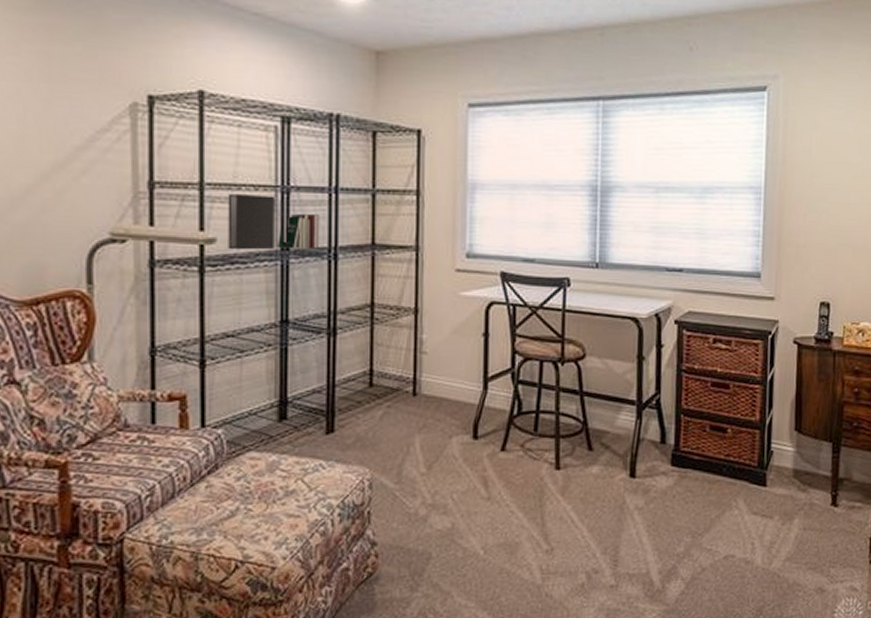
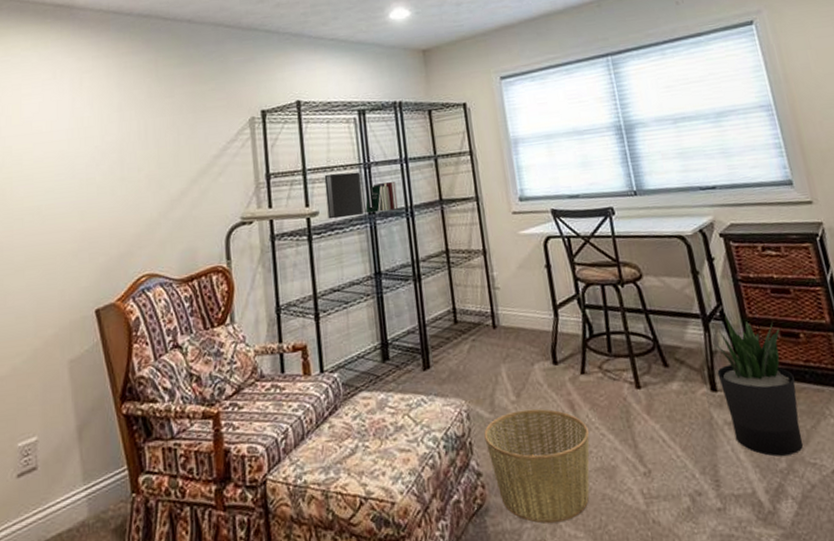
basket: none [385,482,498,593] -> present [484,409,590,524]
planter: none [639,404,712,541] -> present [711,315,804,457]

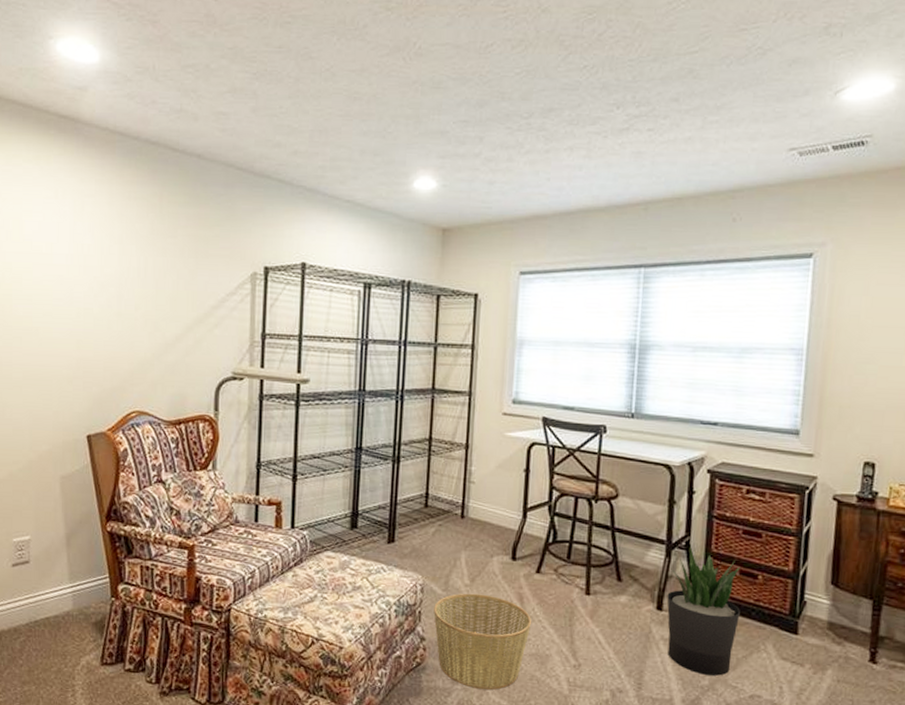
binder: present [324,172,363,220] -> none [318,344,357,391]
books: present [365,181,399,214] -> none [356,361,391,391]

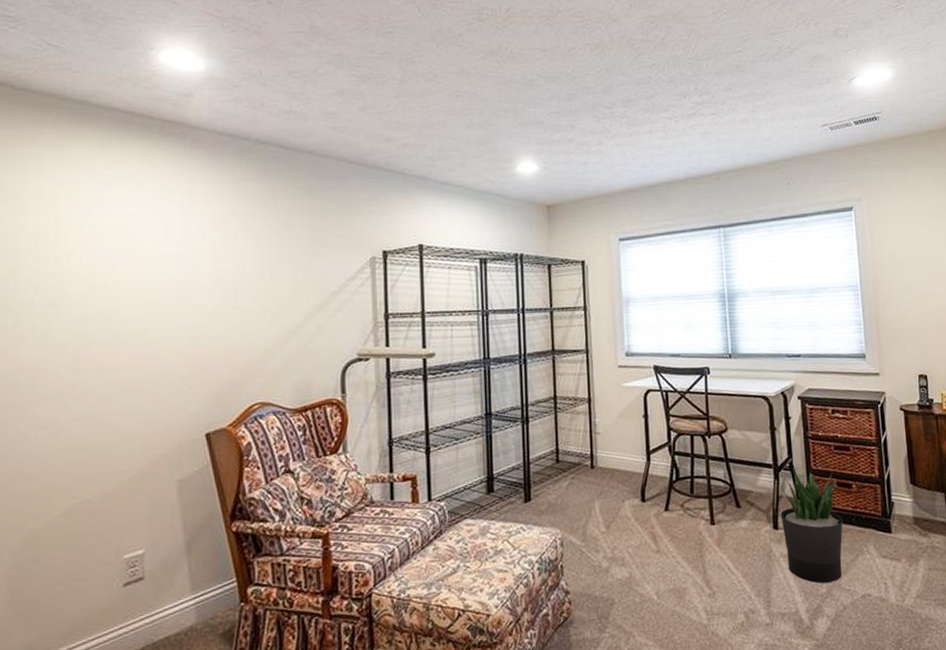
basket: present [434,593,531,690] -> none [575,539,666,634]

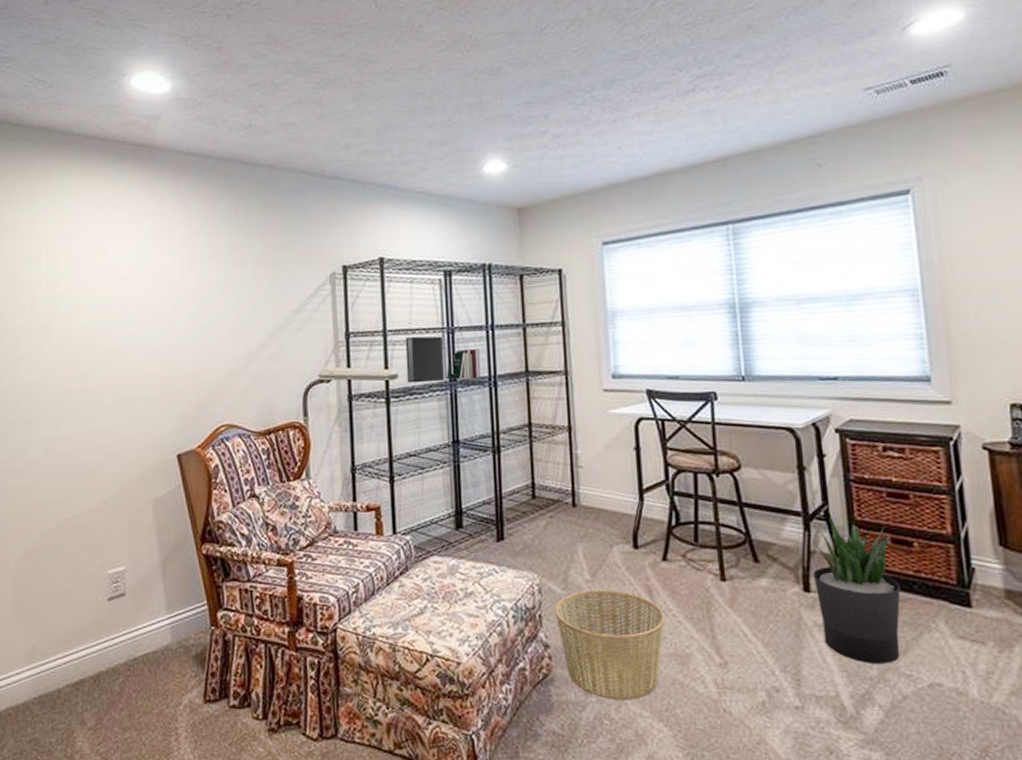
binder: none [442,318,479,361] -> present [405,336,444,383]
books: none [481,329,513,358] -> present [446,348,481,380]
basket: none [575,539,666,634] -> present [555,590,665,699]

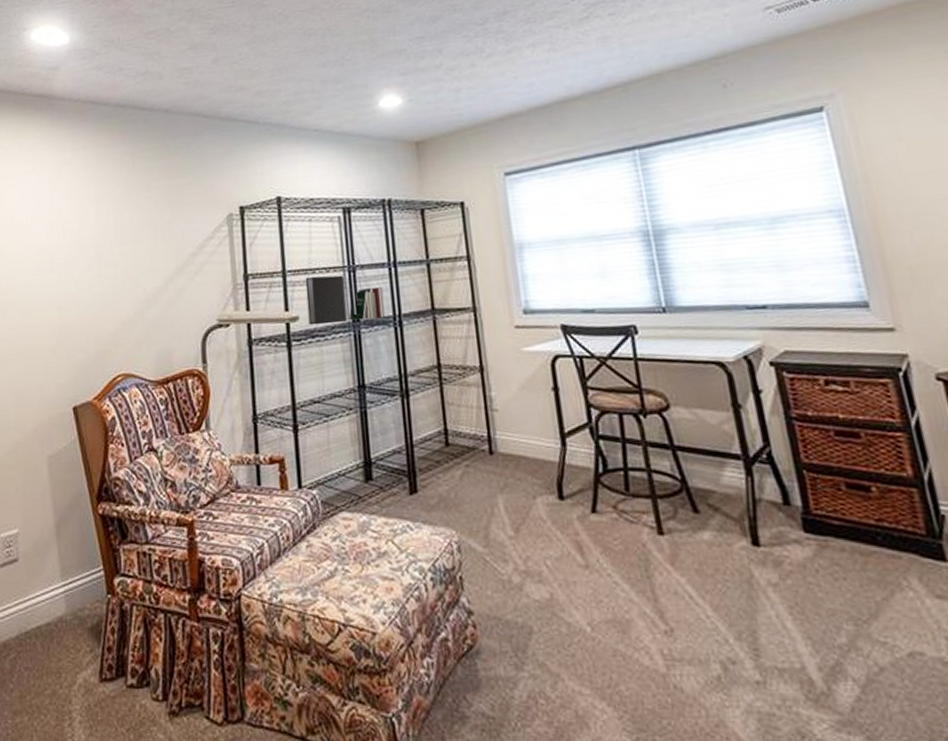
basket: present [555,590,665,699] -> none [476,547,600,674]
planter: present [811,516,901,663] -> none [755,458,871,629]

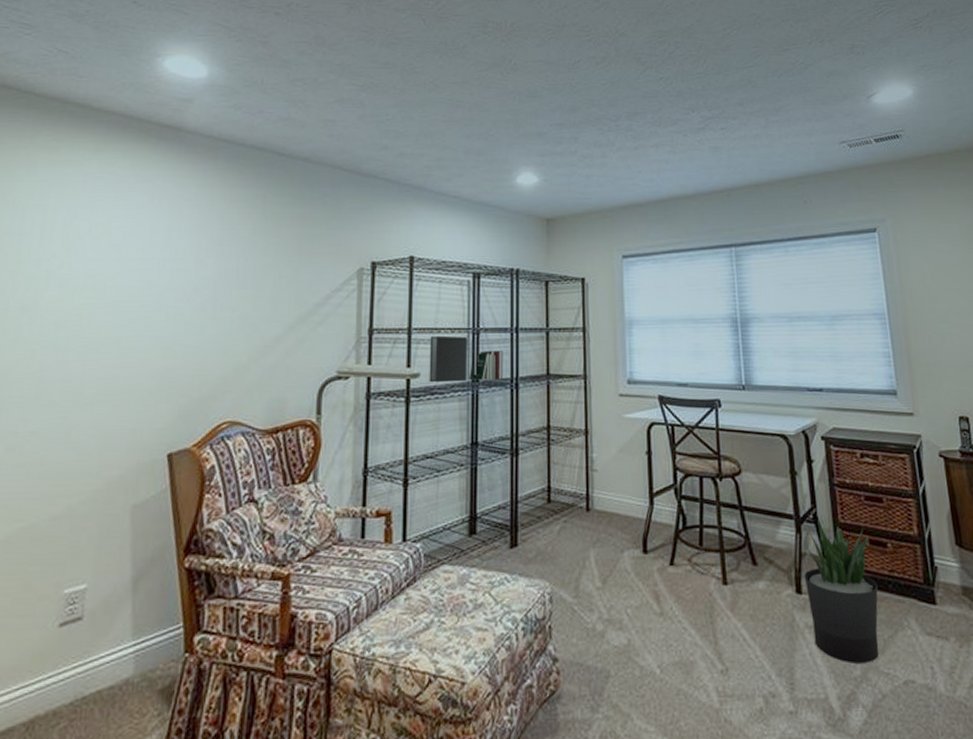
planter: none [755,458,871,629] -> present [802,519,880,664]

